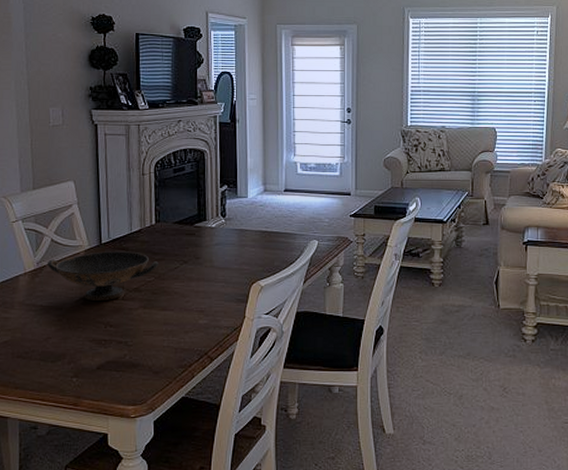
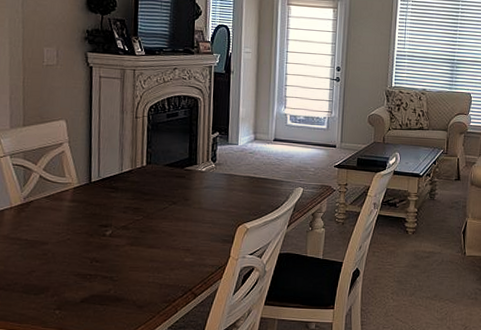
decorative bowl: present [48,251,159,300] -> none [35,189,148,237]

